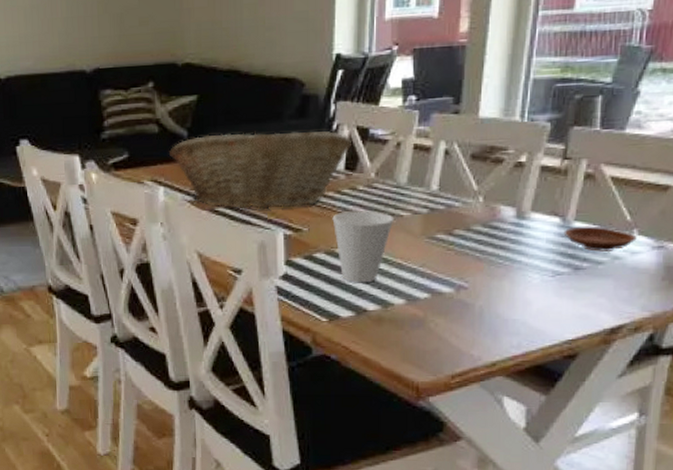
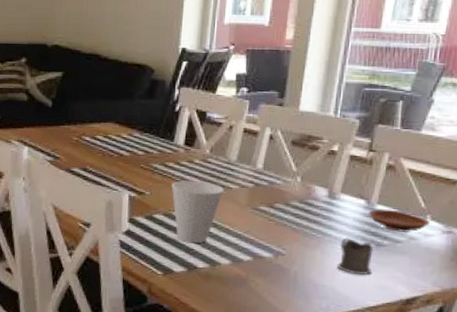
fruit basket: present [169,131,353,210] -> none [35,106,192,173]
tea glass holder: none [529,262,570,304] -> present [337,237,373,275]

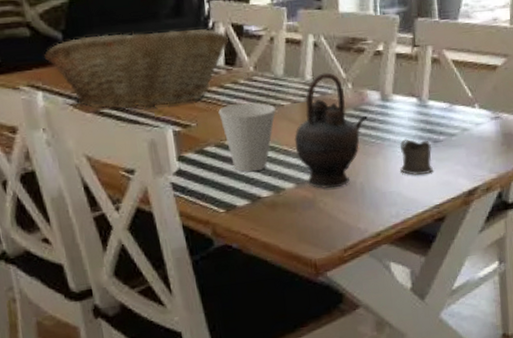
fruit basket: none [35,106,192,173] -> present [45,29,230,110]
teapot: none [236,164,312,272] -> present [294,72,368,189]
plate: present [368,208,430,233] -> none [421,102,478,126]

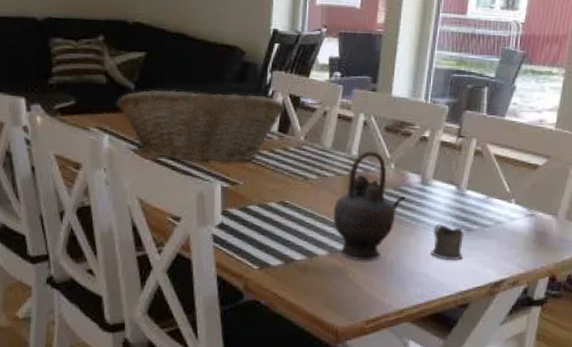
cup: present [218,102,276,172] -> none [266,168,320,235]

